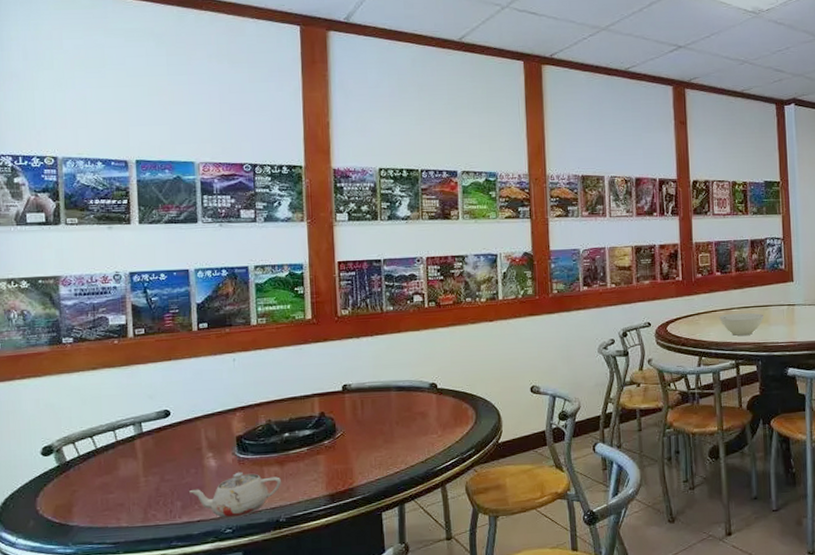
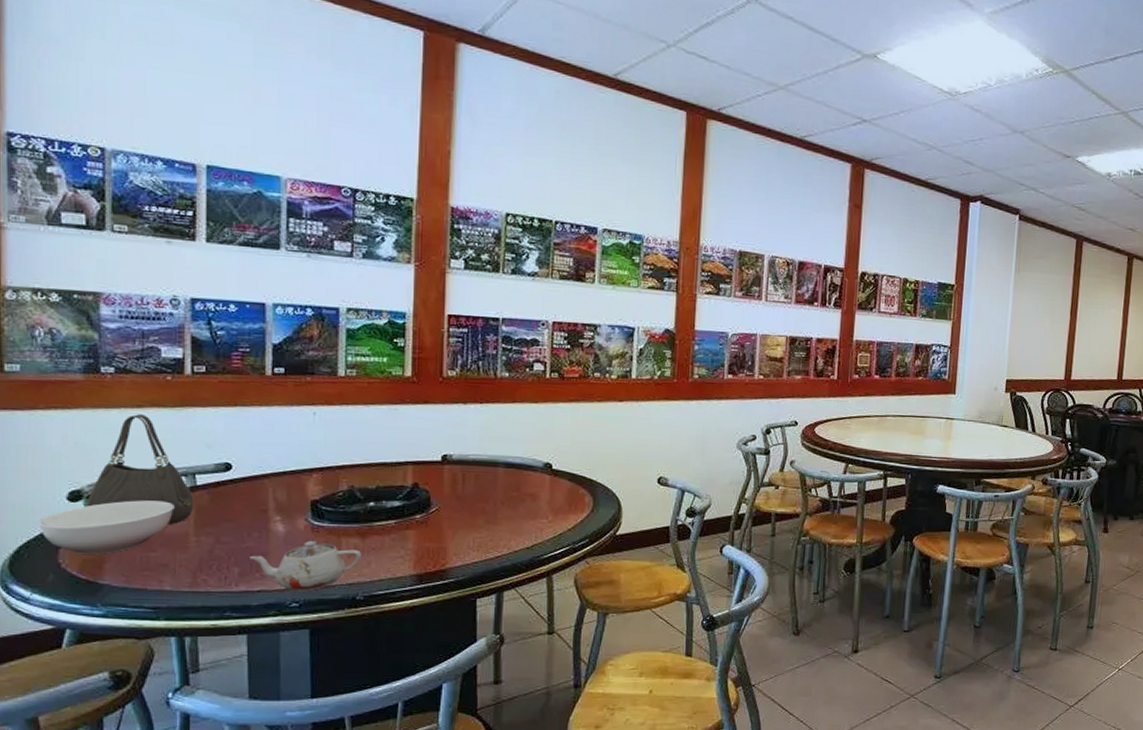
bowl: none [19,448,126,501] -> present [37,500,175,554]
handbag: none [57,375,142,468] -> present [87,414,194,524]
bowl: present [719,312,765,336] -> none [872,421,920,446]

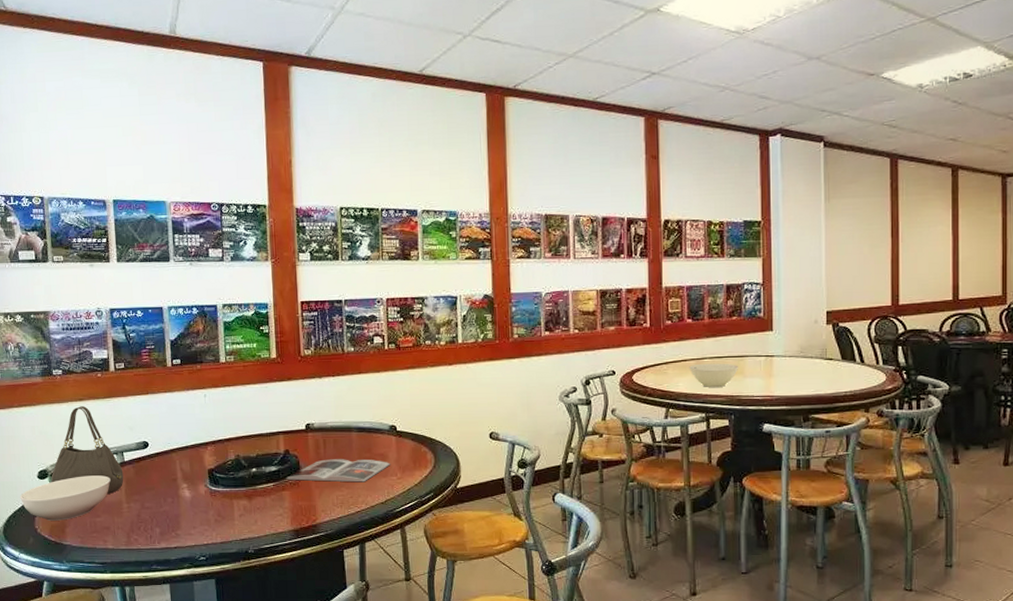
teapot: present [250,540,362,592] -> none [167,503,250,547]
magazine: none [409,496,542,524] -> present [284,459,391,483]
bowl: none [872,421,920,446] -> present [689,363,739,387]

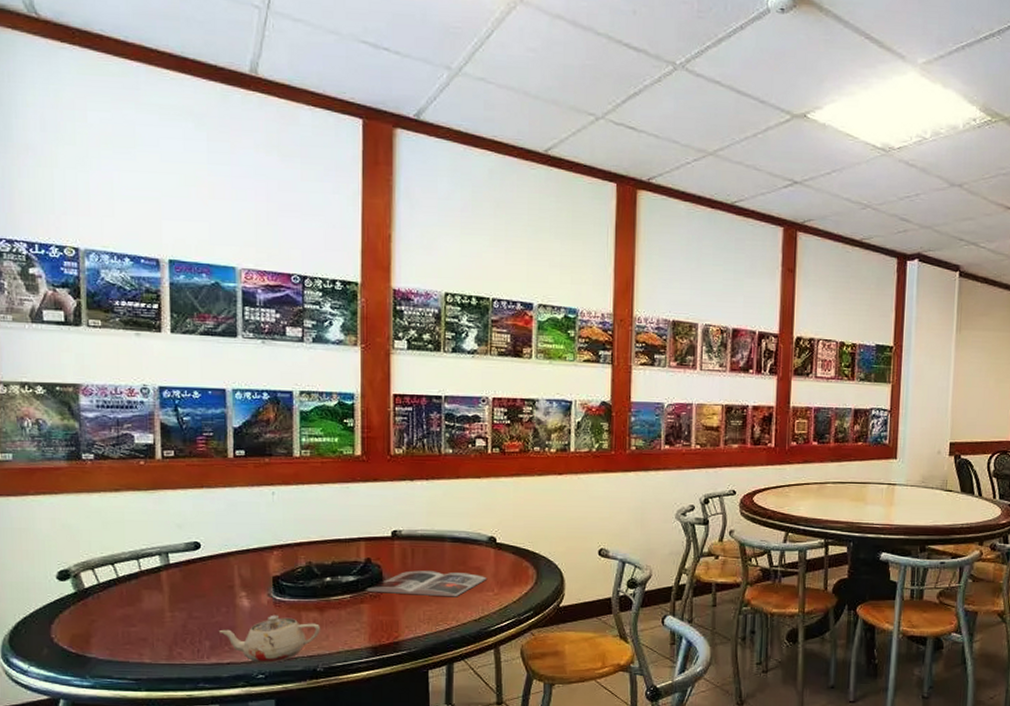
bowl: present [20,475,111,521] -> none [32,578,151,629]
handbag: present [51,406,124,494] -> none [74,498,168,600]
teapot: none [167,503,250,547] -> present [219,614,321,664]
bowl: present [689,363,739,387] -> none [811,488,861,513]

